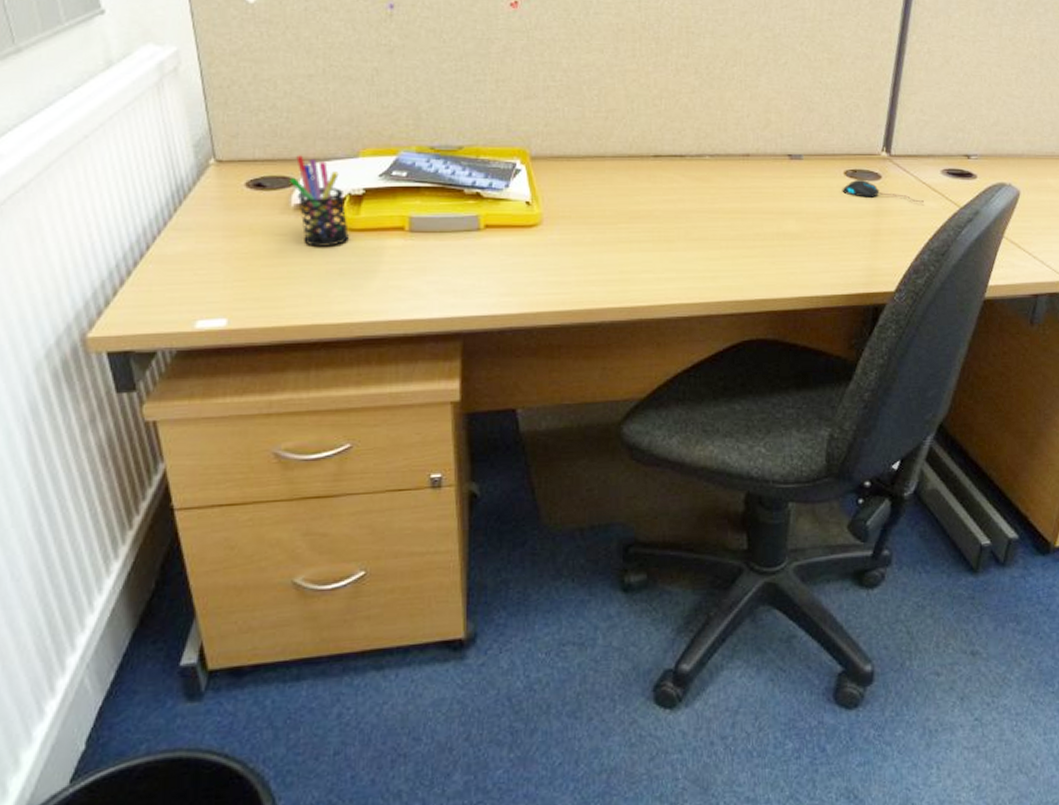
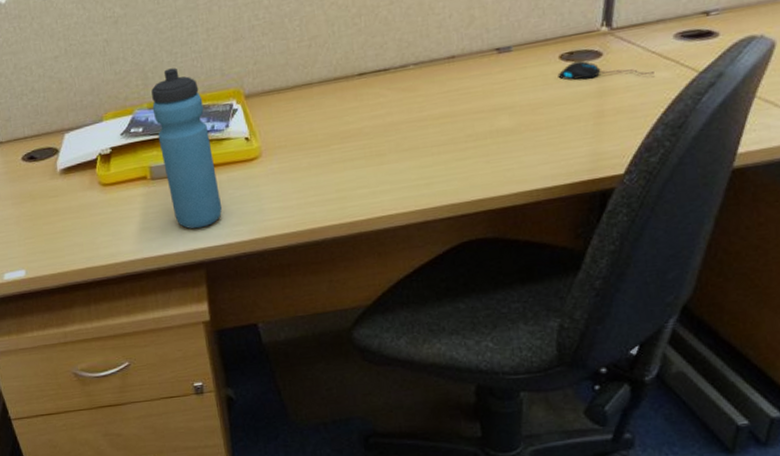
pen holder: present [289,155,349,246] -> none [53,127,104,203]
water bottle: none [422,113,491,294] -> present [151,68,223,229]

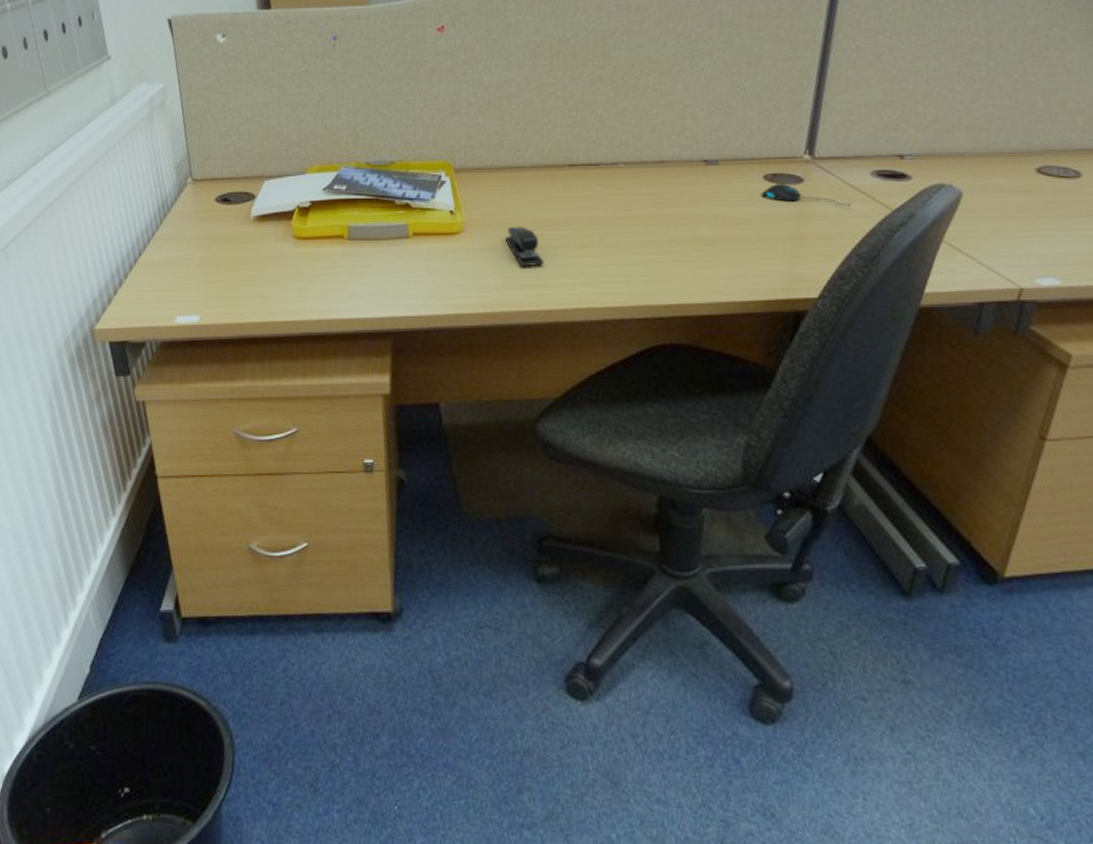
water bottle: present [151,68,223,229] -> none [359,132,418,296]
stapler: none [302,142,343,184] -> present [505,226,544,267]

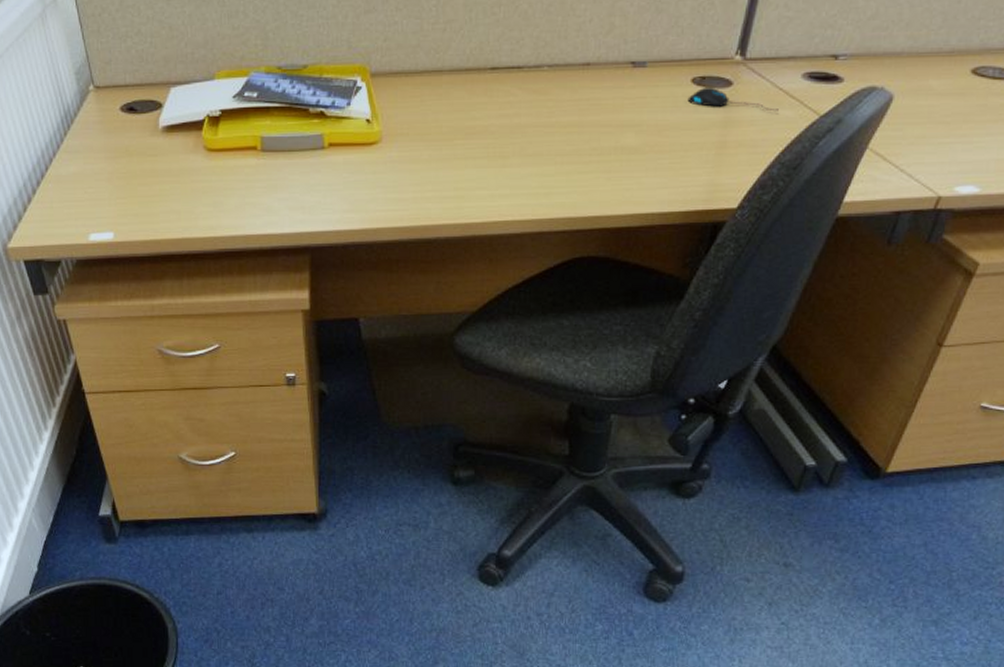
stapler: present [505,226,544,267] -> none [423,135,463,179]

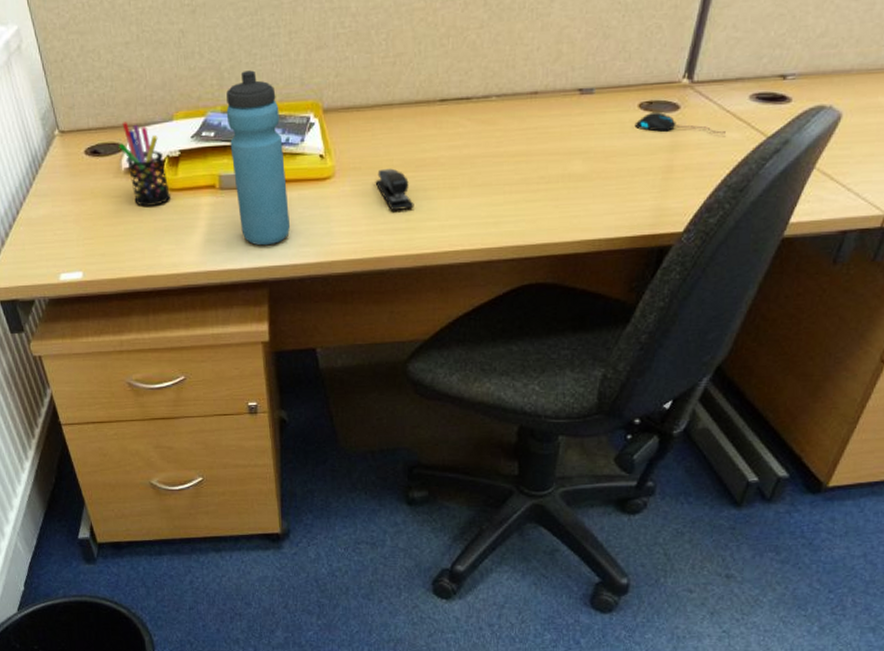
pen holder: none [156,79,209,166] -> present [118,122,170,206]
water bottle: none [270,32,335,210] -> present [226,70,291,246]
stapler: none [423,135,463,179] -> present [375,168,414,212]

